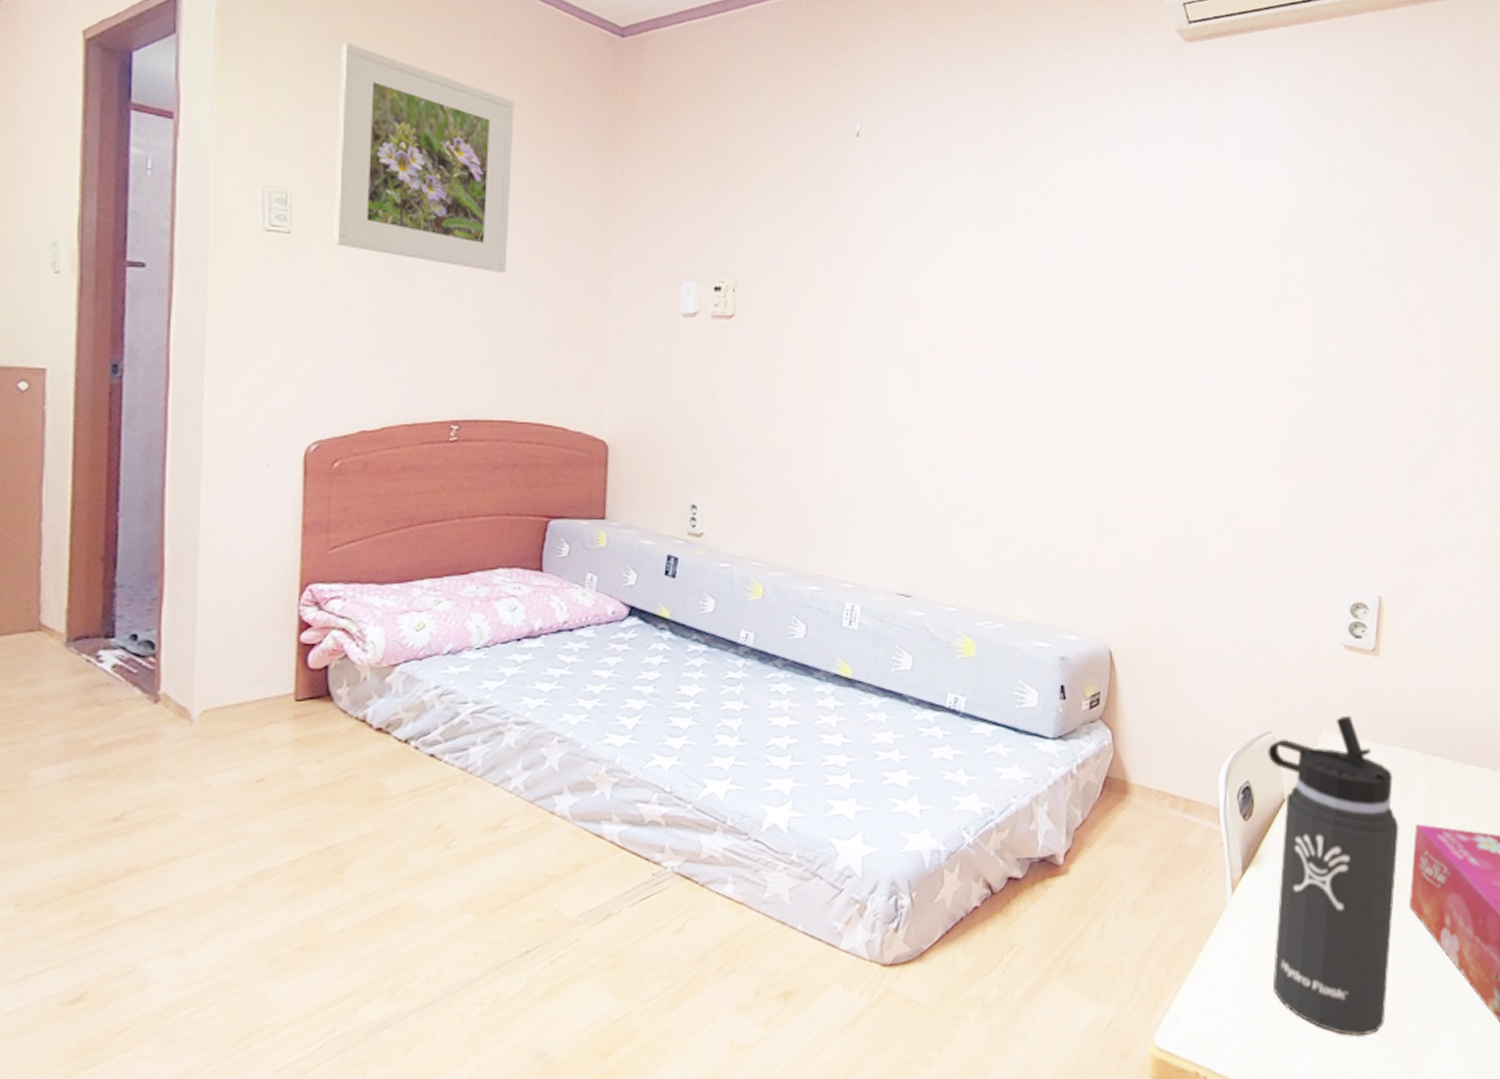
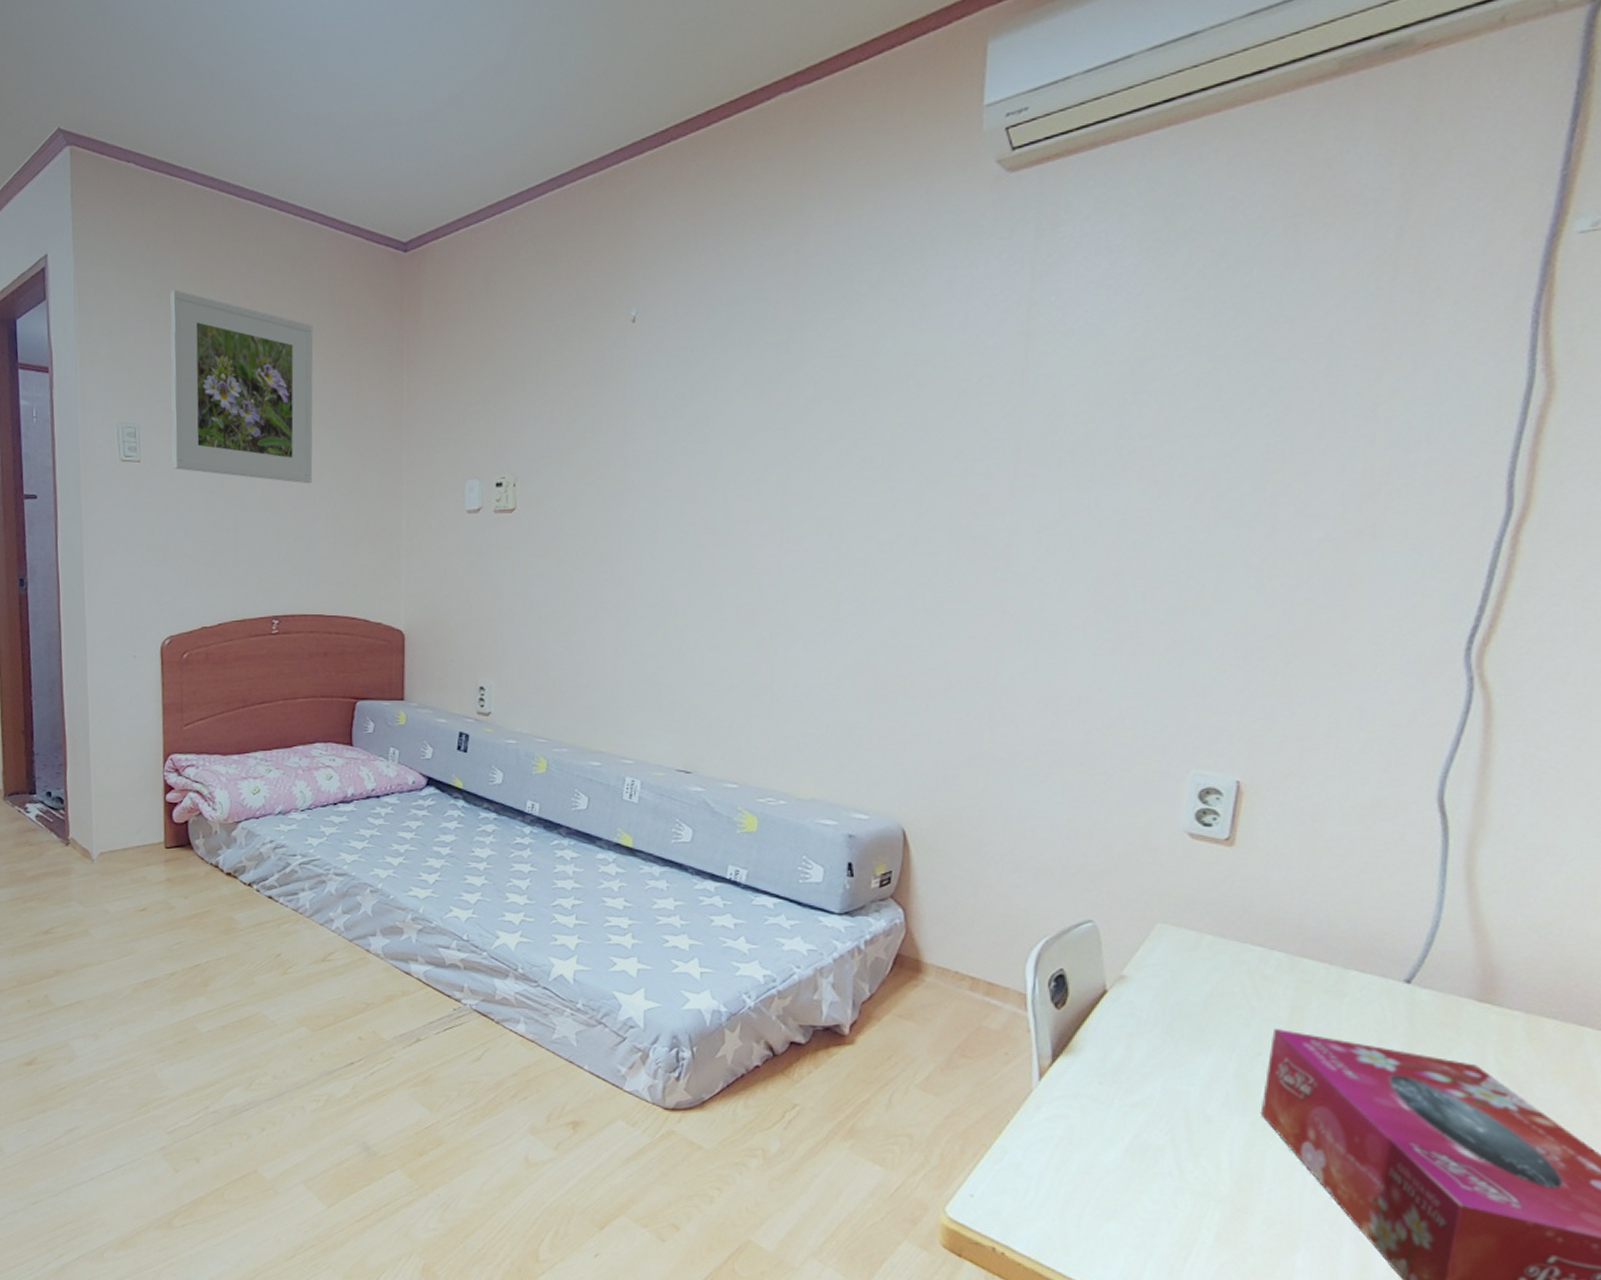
thermos bottle: present [1266,715,1399,1037] -> none [1084,908,1252,1239]

